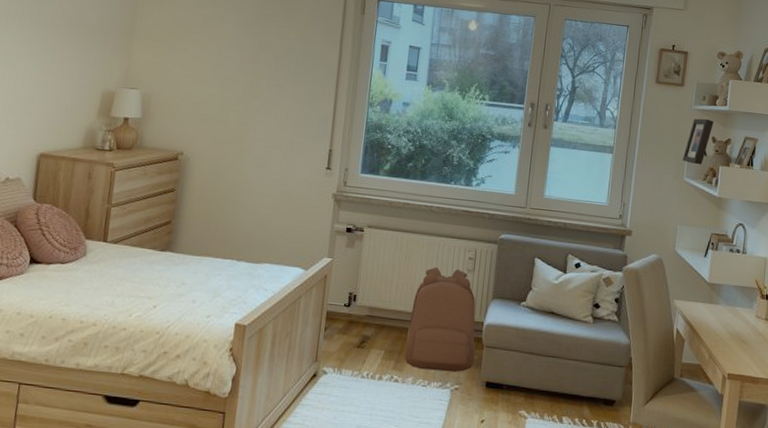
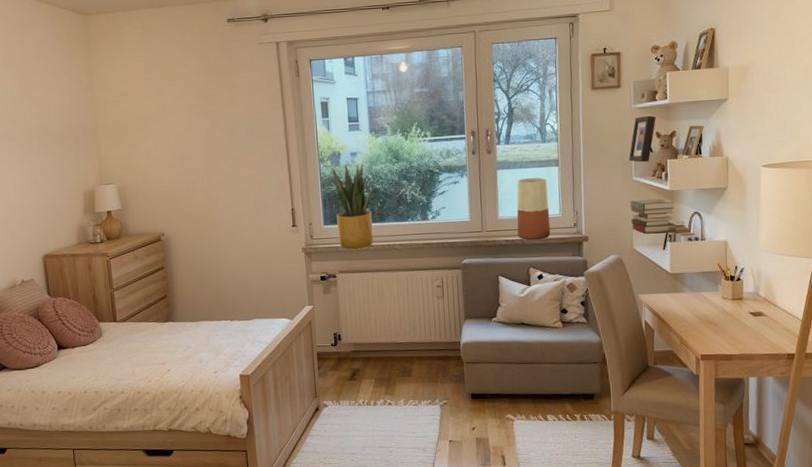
planter: none [374,112,420,205] -> present [331,163,373,250]
backpack: present [405,266,476,373] -> none [392,297,457,391]
vase: none [561,160,599,227] -> present [517,177,551,241]
books: none [676,201,721,241] -> present [630,199,677,233]

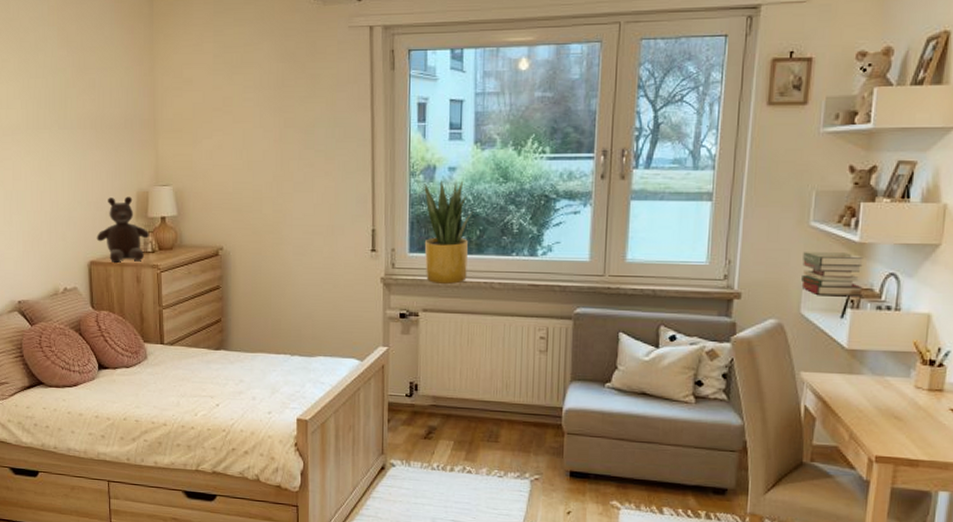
teddy bear: none [49,196,98,254] -> present [96,196,150,262]
vase: present [517,177,551,241] -> none [649,212,694,292]
picture frame: present [629,115,656,163] -> none [808,143,852,204]

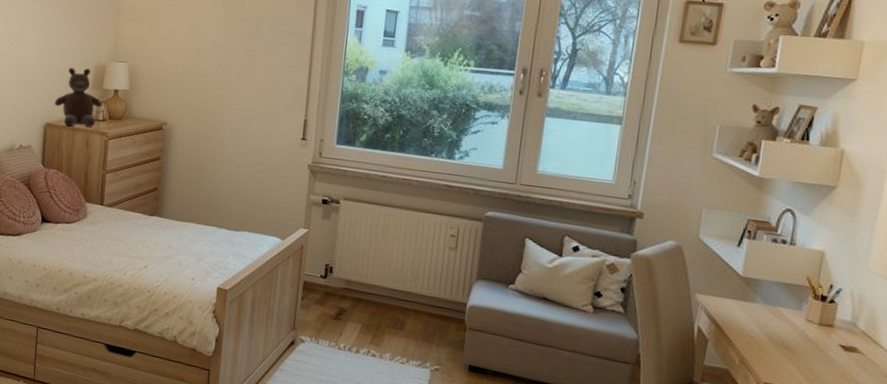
planter: present [423,180,473,285] -> none [349,81,398,178]
books: present [801,252,863,297] -> none [701,181,762,229]

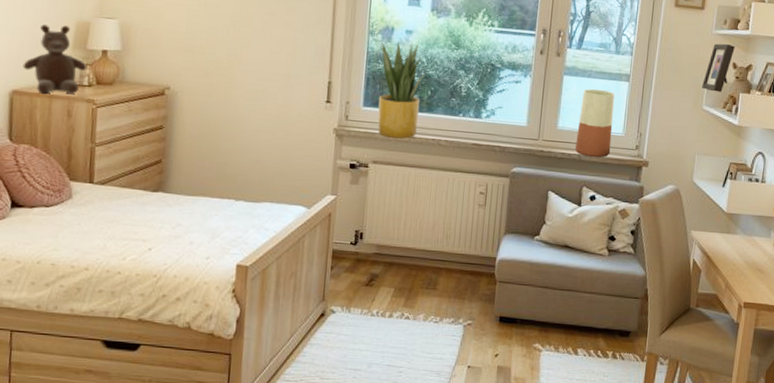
planter: none [349,81,398,178] -> present [377,41,426,140]
vase: none [557,131,604,207] -> present [575,89,615,158]
picture frame: none [712,83,756,139] -> present [702,43,735,93]

